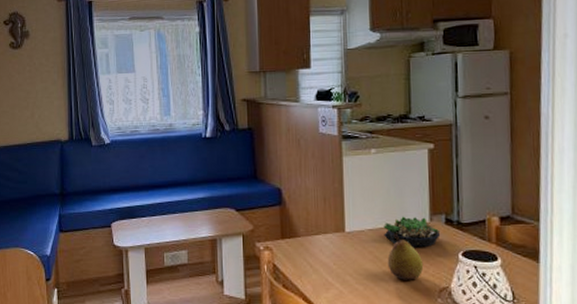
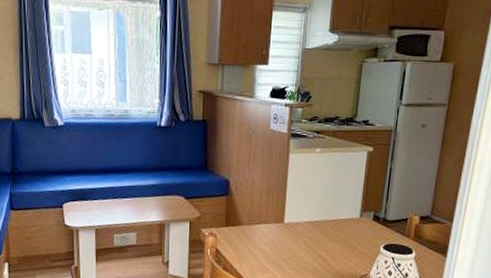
succulent plant: present [383,216,441,248] -> none [318,211,368,240]
fruit: present [387,234,424,280] -> none [318,227,350,268]

